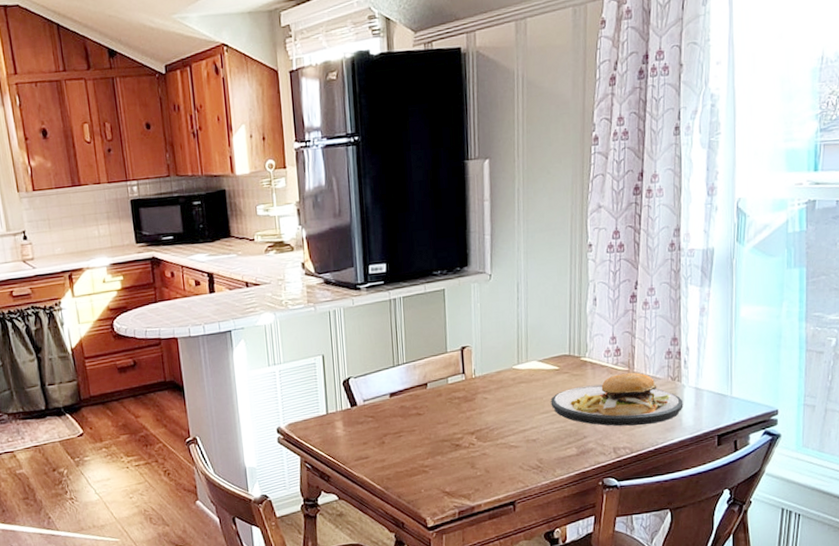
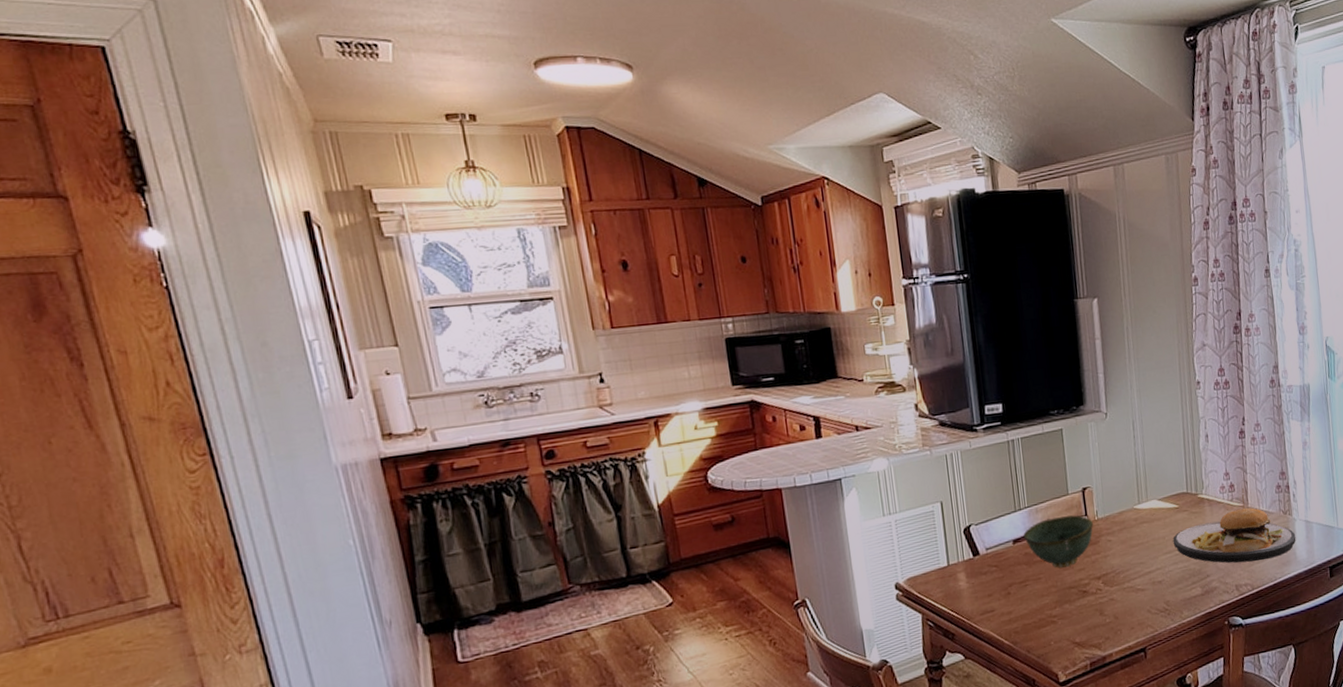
bowl: none [400,372,471,422] -> present [1023,515,1094,568]

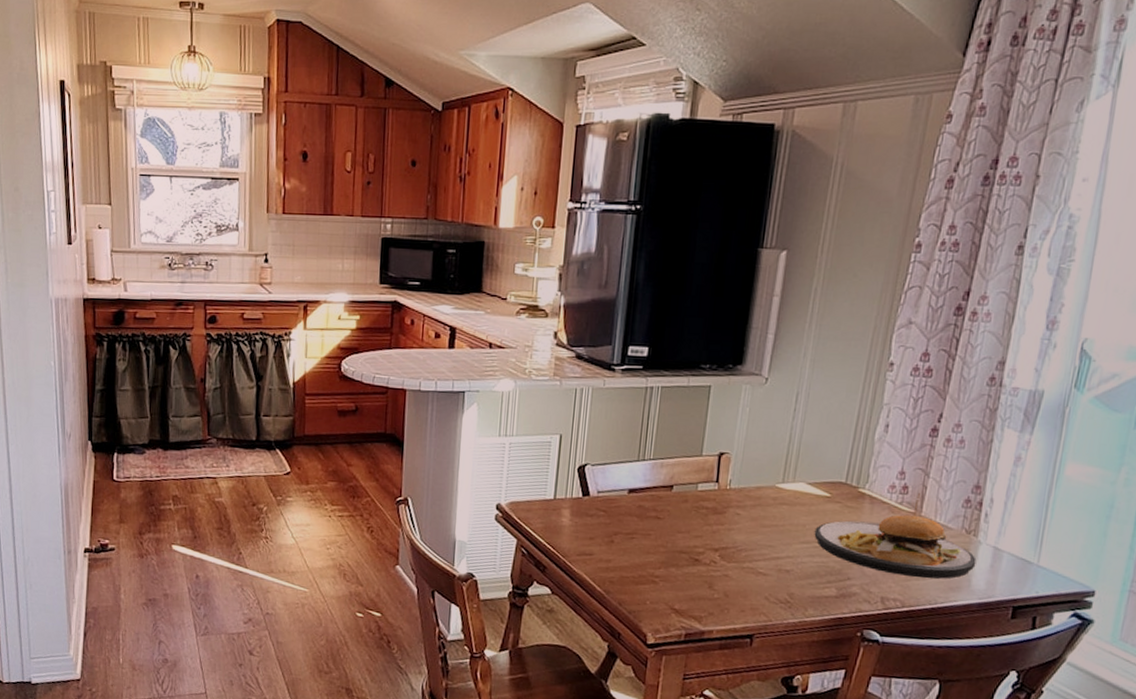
bowl: present [1023,515,1094,568] -> none [641,476,724,530]

